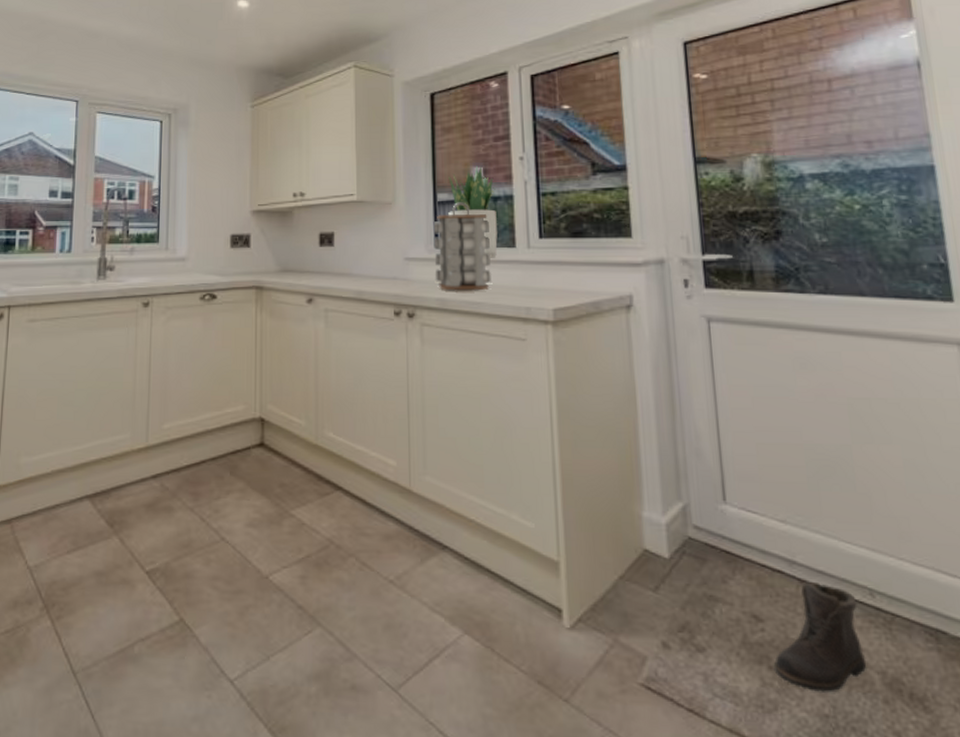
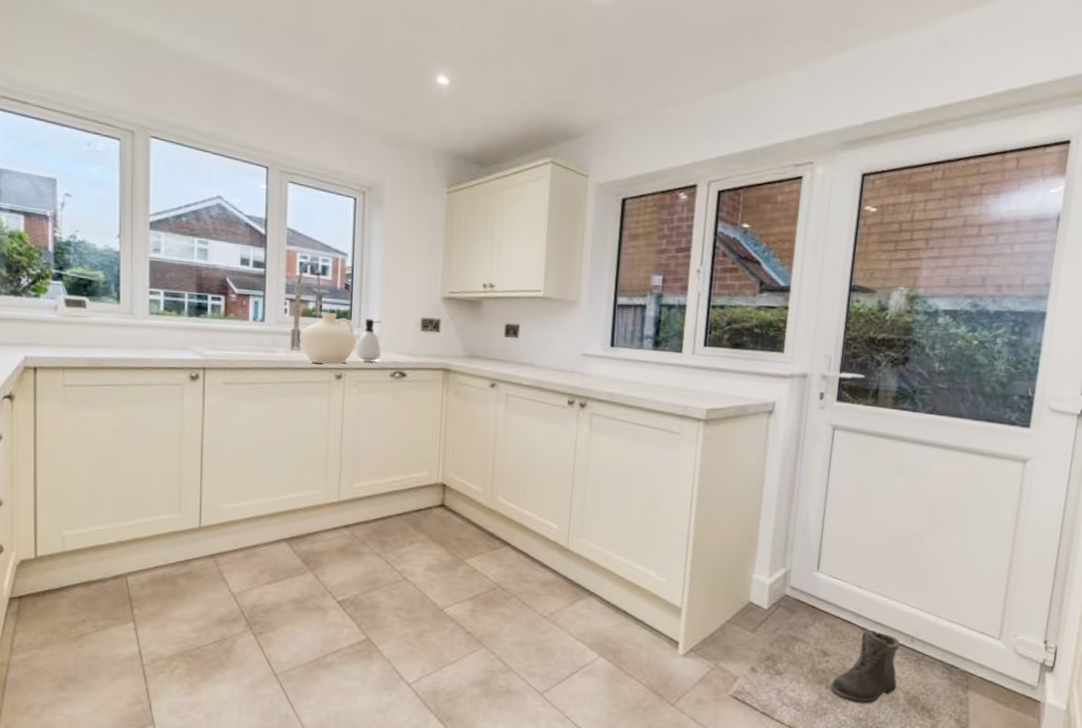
ceramic jug: none [106,237,164,291] -> present [300,312,357,365]
soap dispenser: none [164,240,190,286] -> present [356,319,382,362]
spice rack: present [433,202,491,292] -> none [607,307,662,389]
planter: present [448,165,498,258] -> none [626,273,671,361]

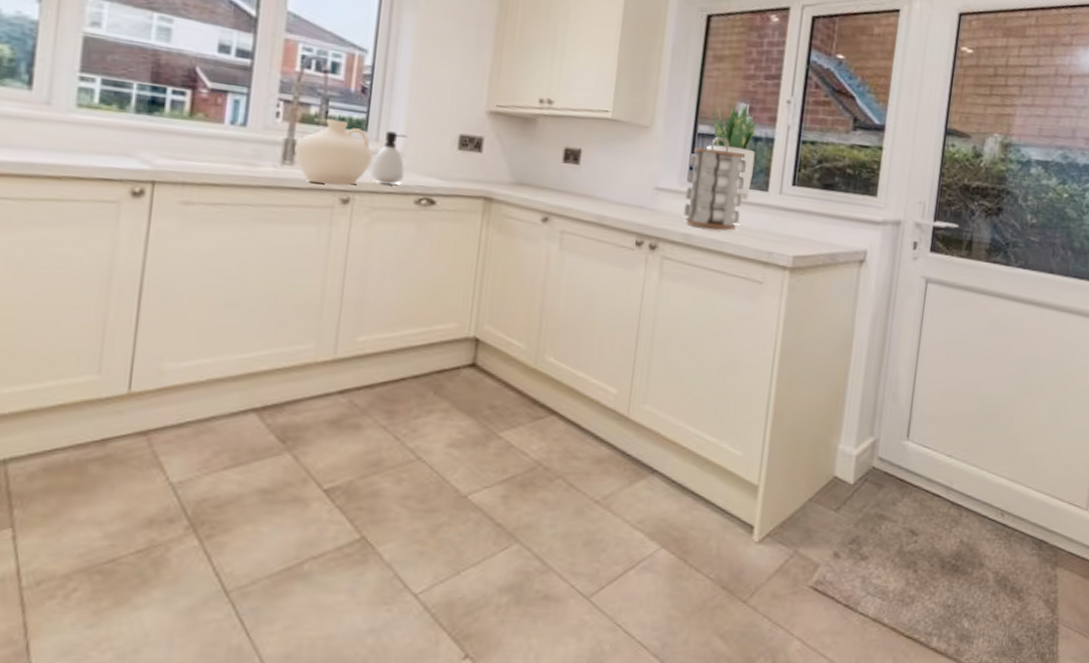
spice rack: none [607,307,662,389] -> present [682,137,746,231]
planter: none [626,273,671,361] -> present [706,101,758,200]
boot: present [829,629,900,704] -> none [917,504,991,588]

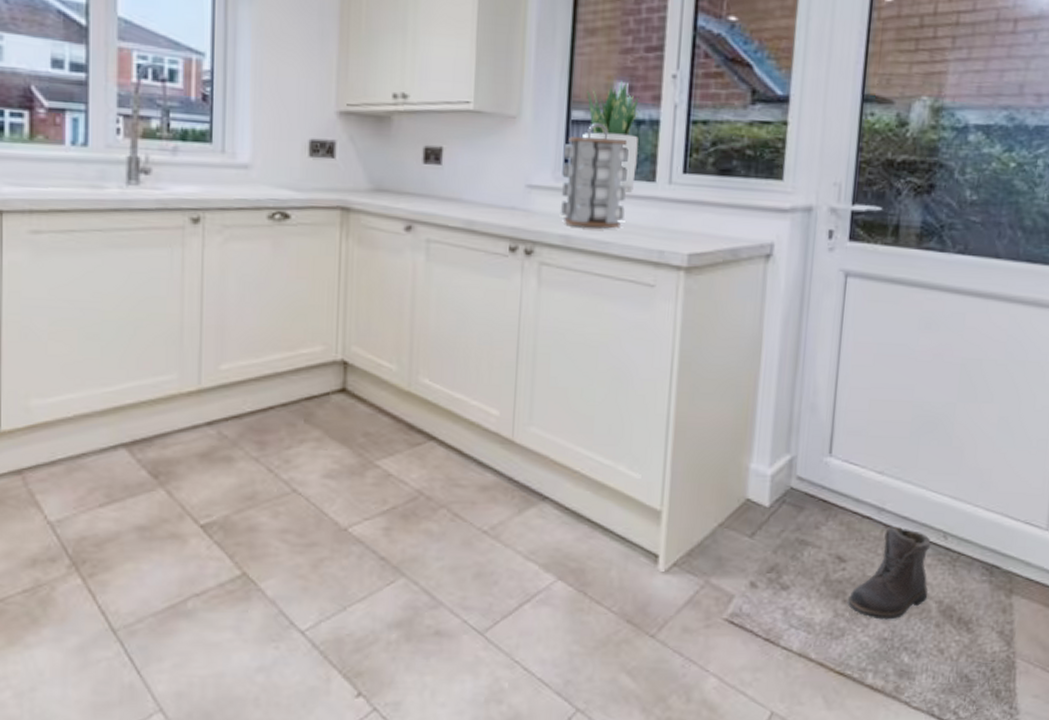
ceramic jug: present [294,119,373,186] -> none [139,132,220,204]
soap dispenser: present [370,131,408,185] -> none [219,141,255,200]
boot: none [917,504,991,588] -> present [847,526,931,620]

